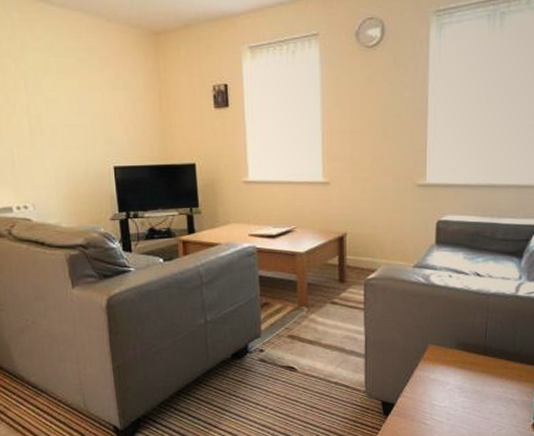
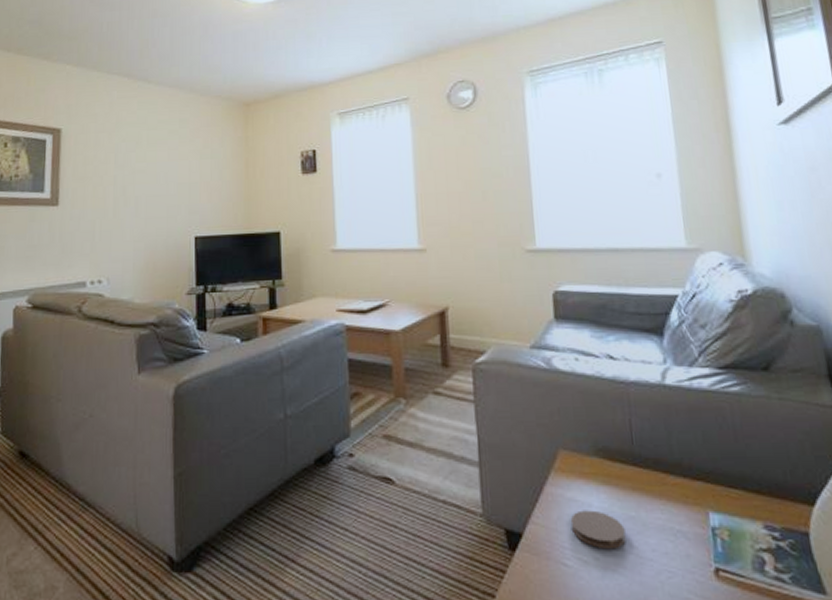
coaster: none [432,386,472,413] -> present [570,510,626,550]

